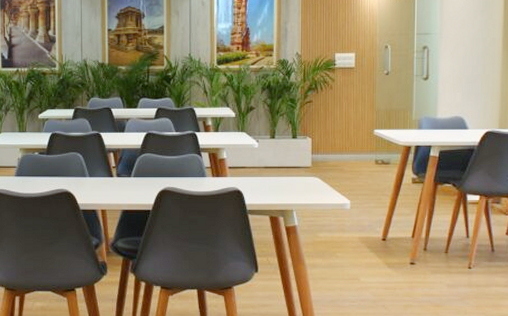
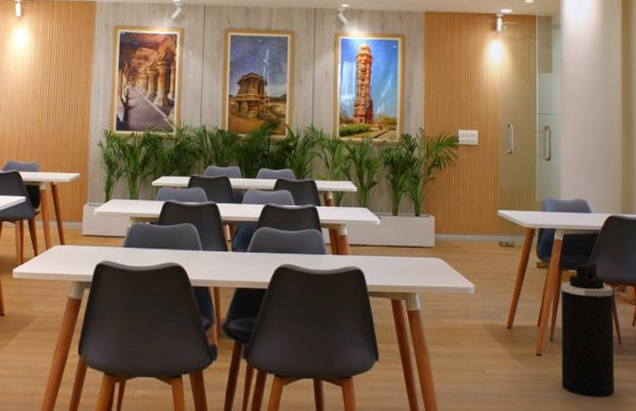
trash can: none [434,177,488,301] -> present [561,262,614,397]

